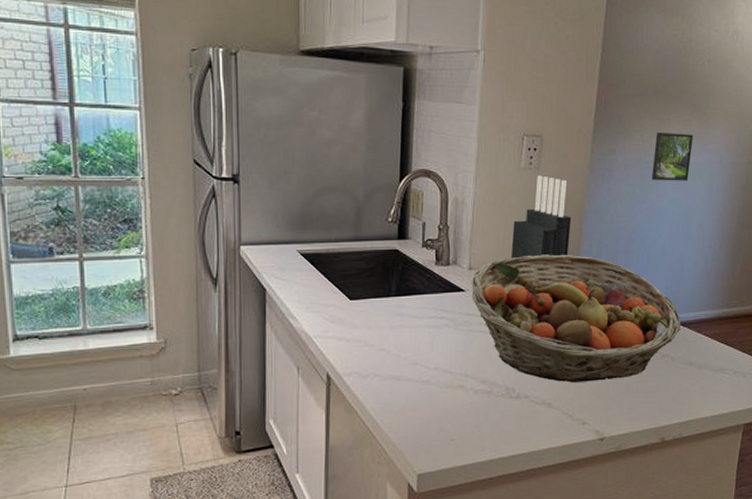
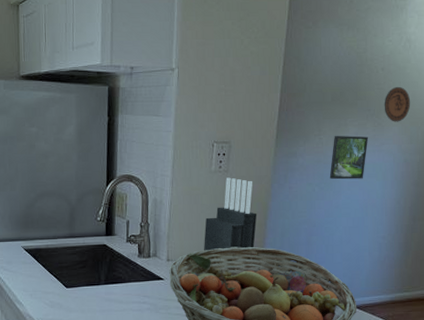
decorative plate: none [710,80,739,120] -> present [384,86,411,122]

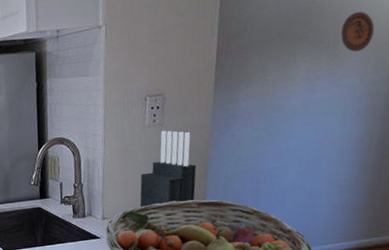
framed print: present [329,135,369,180] -> none [277,71,324,122]

